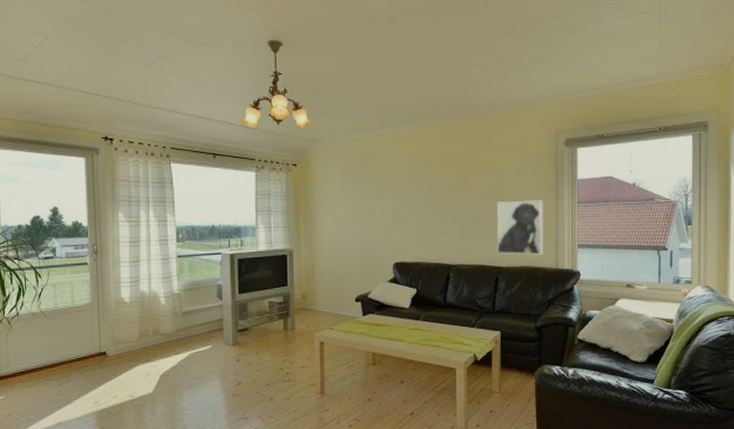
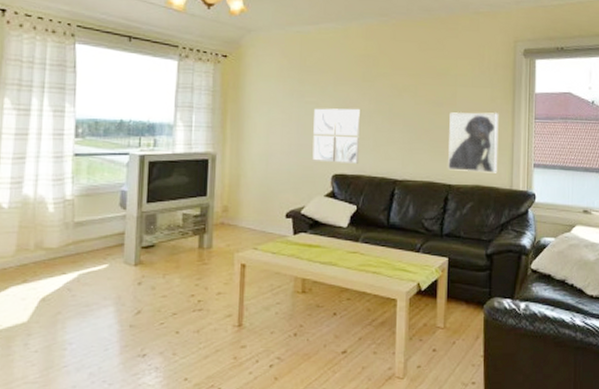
wall art: none [375,203,417,253] -> present [312,108,360,164]

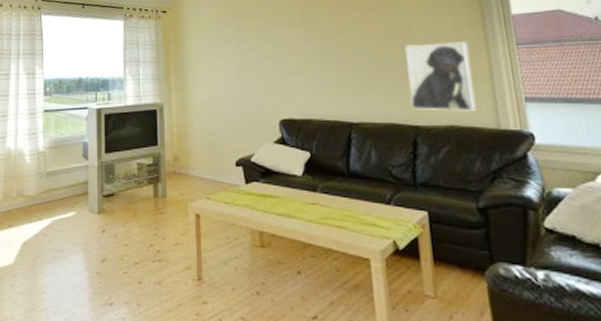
wall art: present [312,108,360,164] -> none [254,49,308,108]

